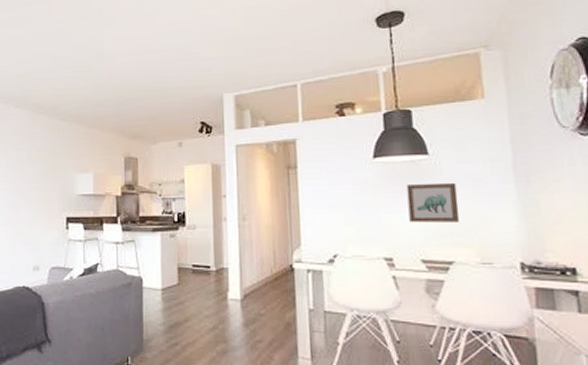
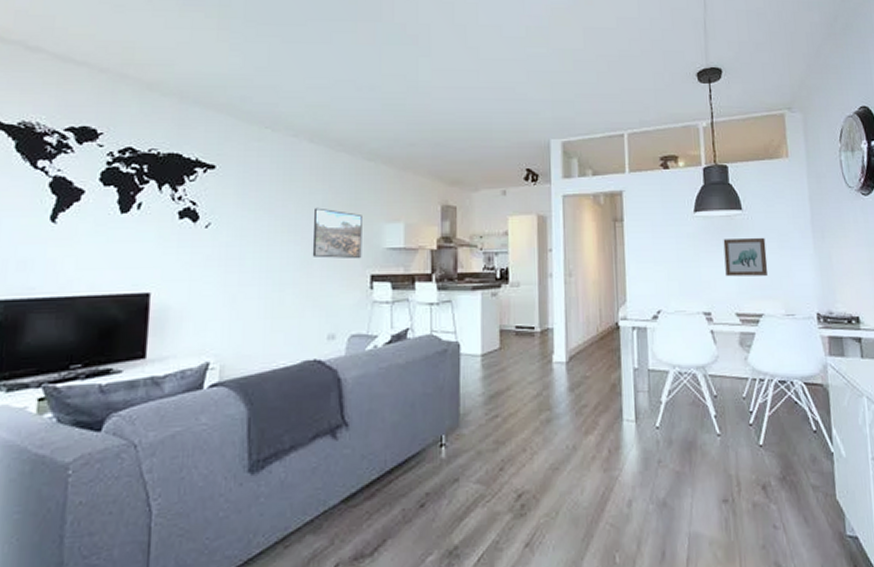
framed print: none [20,161,59,204] -> present [312,207,362,259]

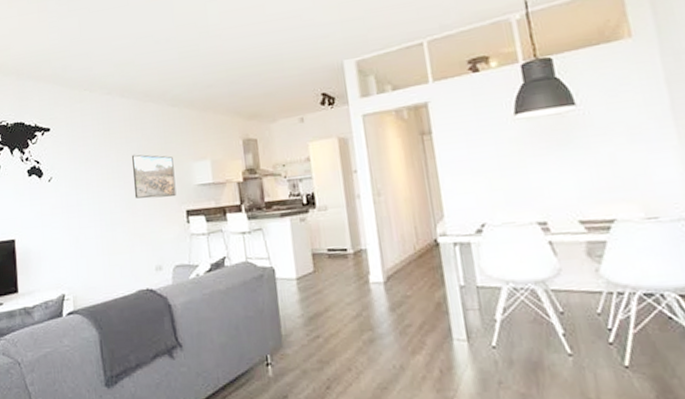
wall art: present [723,237,768,277] -> none [554,132,618,181]

